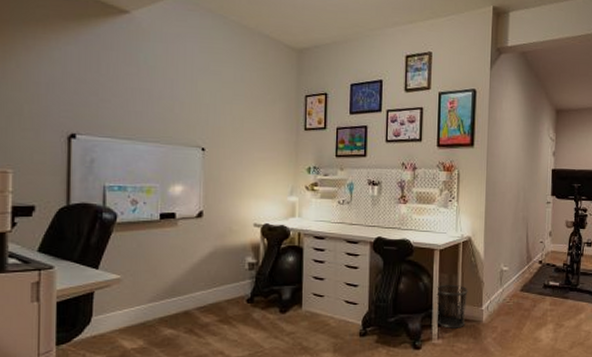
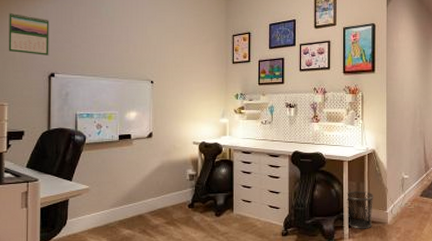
calendar: none [13,53,69,111] -> present [8,12,50,56]

